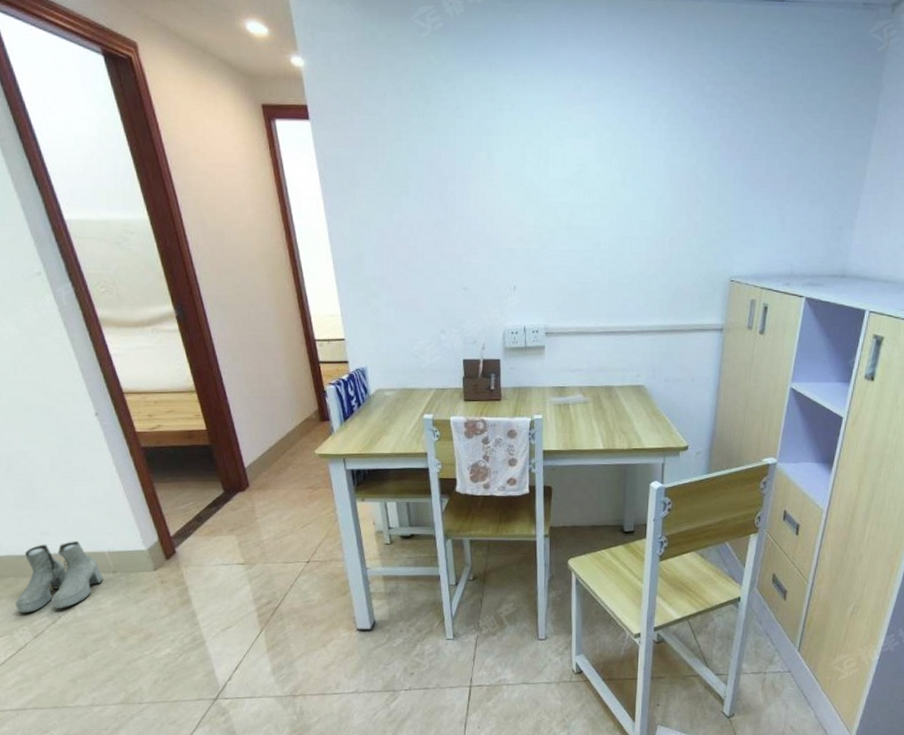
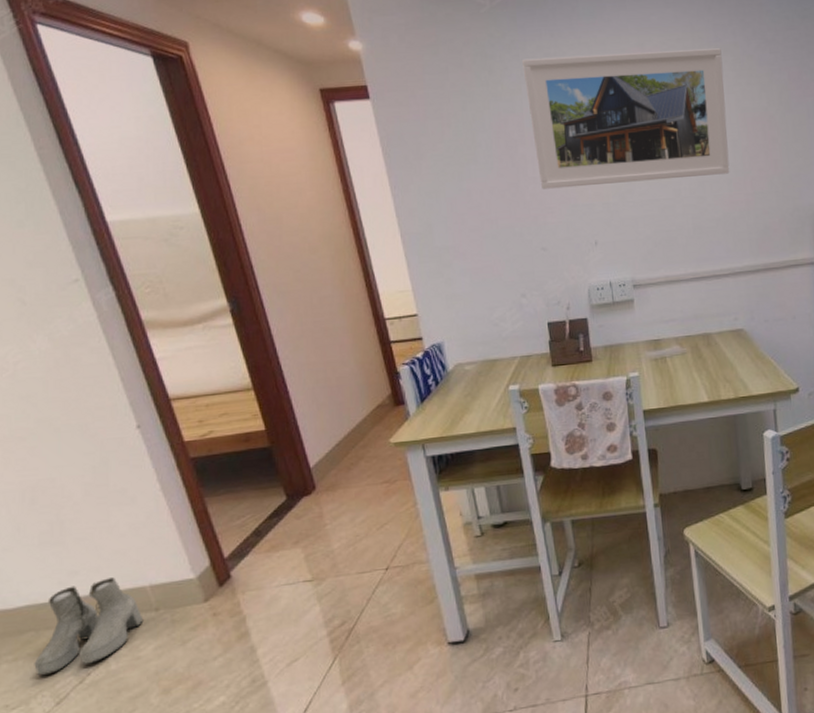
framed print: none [459,91,657,232] -> present [522,48,730,189]

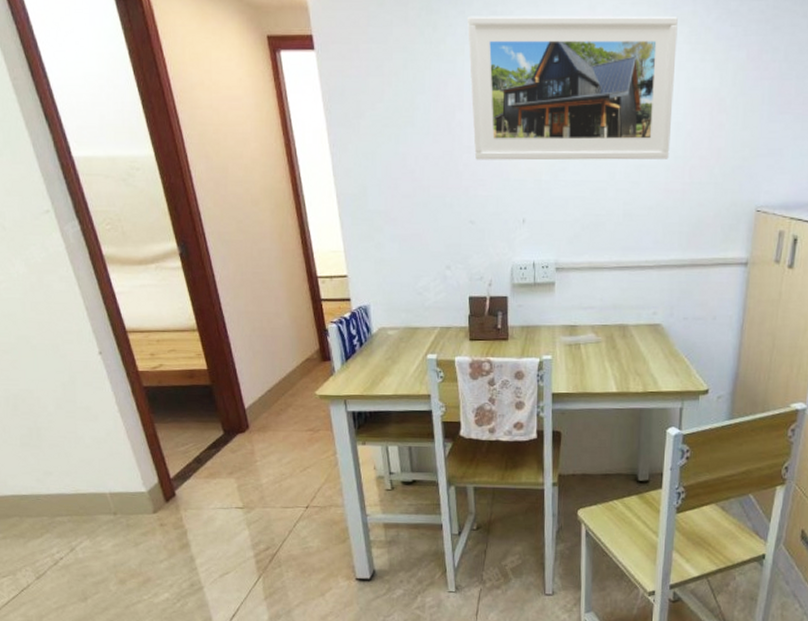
boots: present [34,577,144,676] -> none [19,481,104,554]

